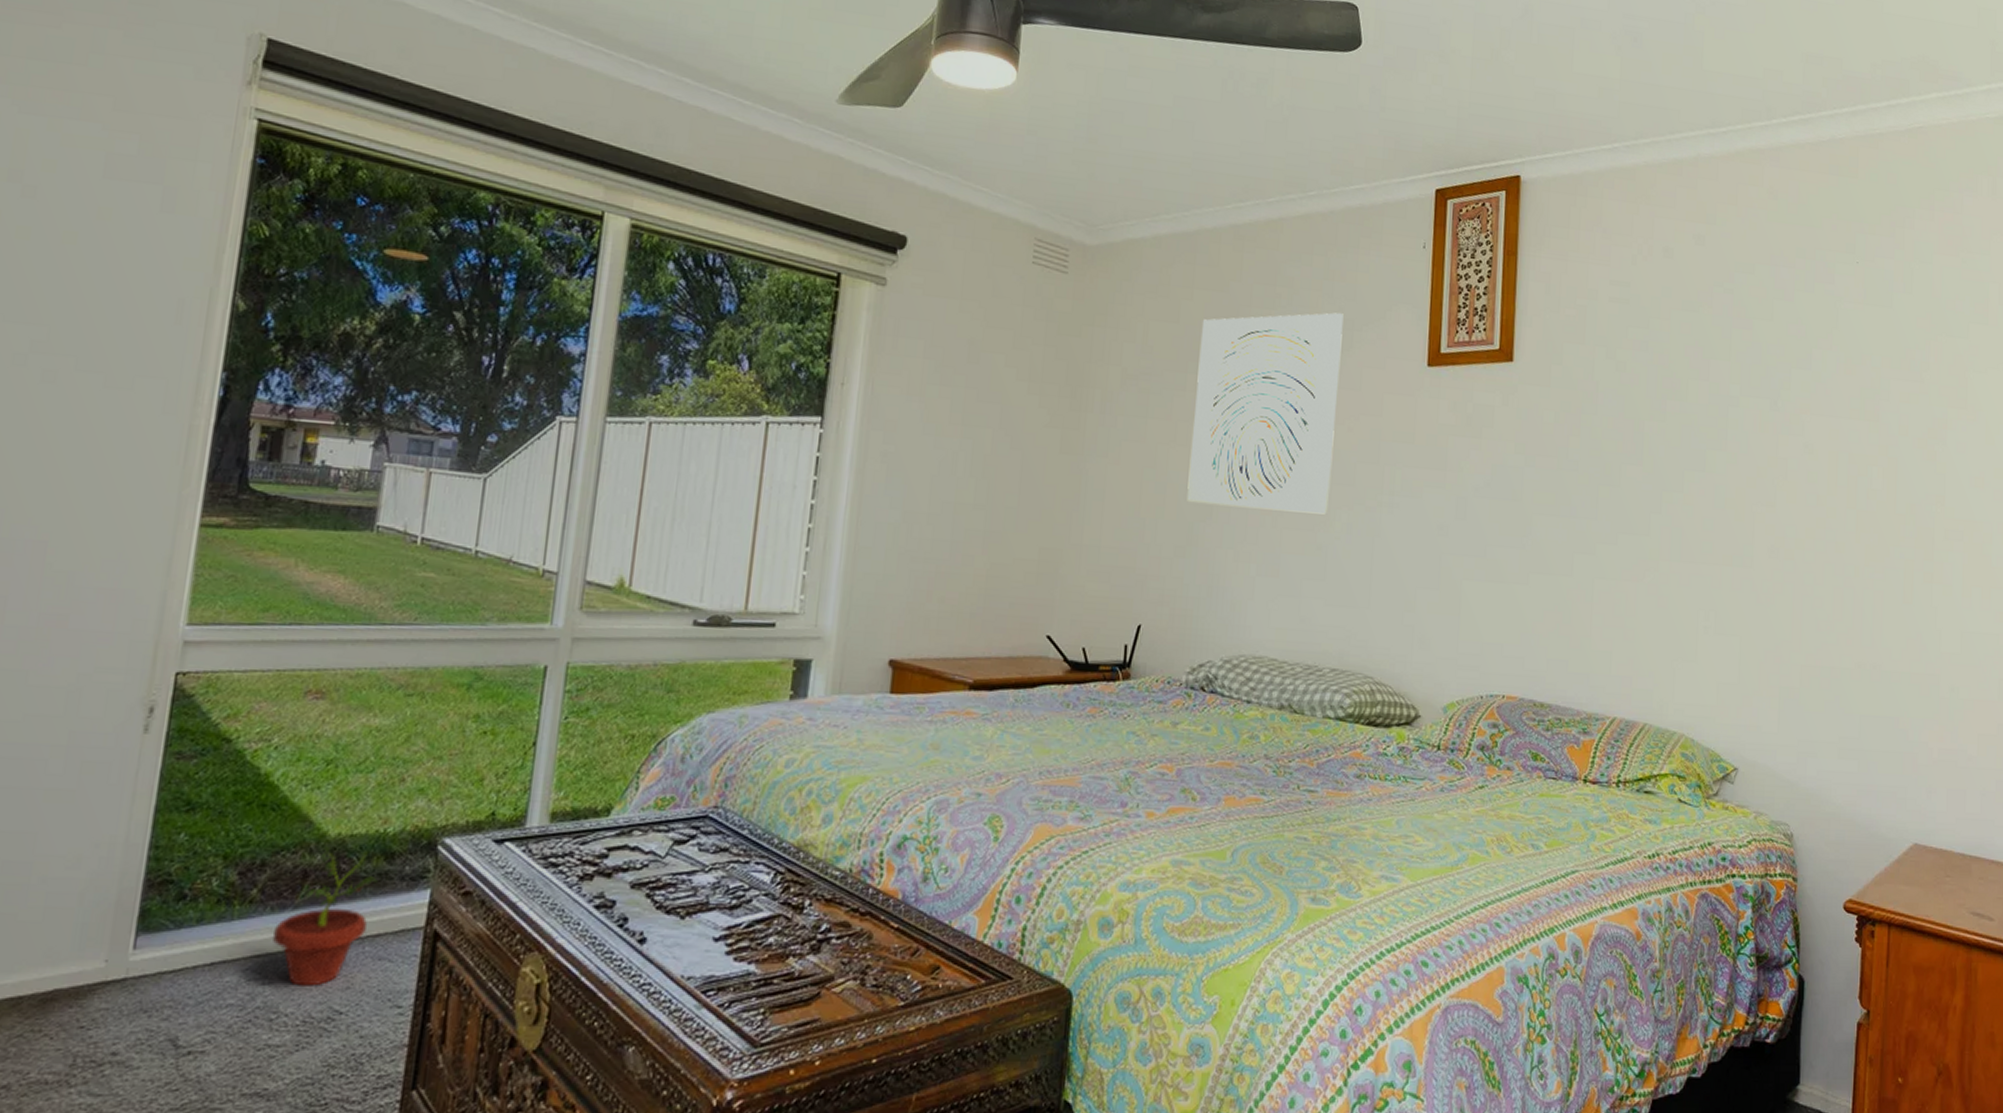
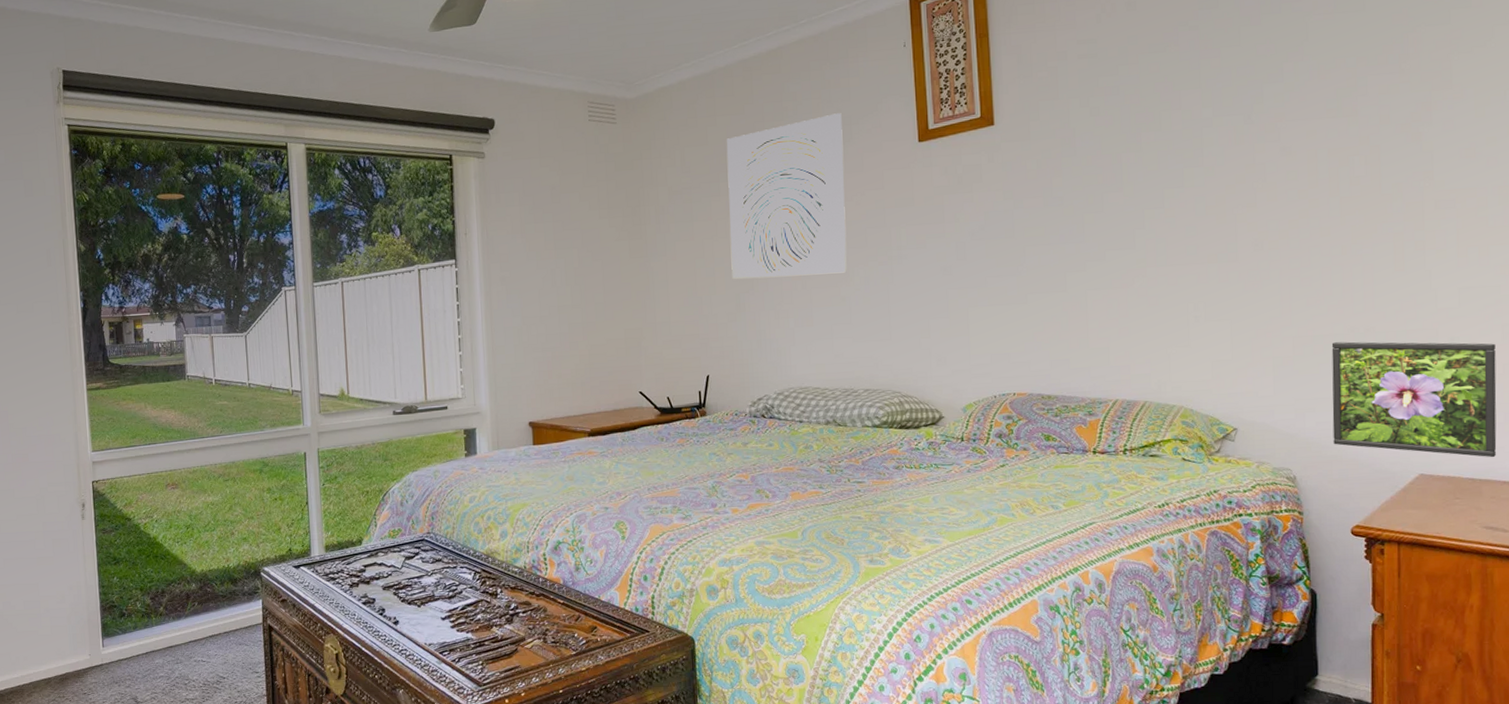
potted plant: present [272,844,378,986] -> none [176,577,230,663]
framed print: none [1832,677,1992,832] -> present [1331,341,1497,458]

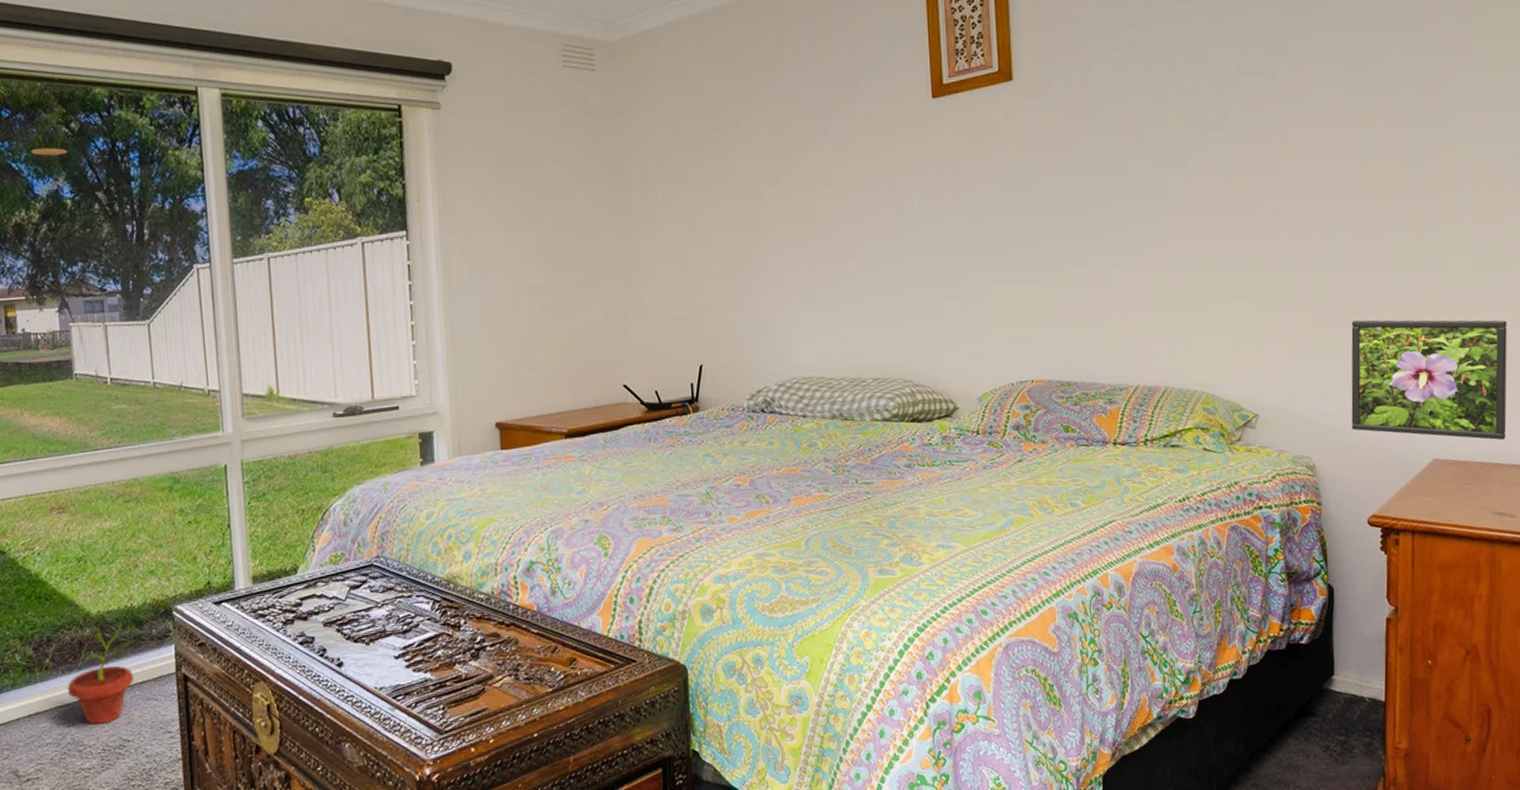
potted plant: none [176,577,230,663] -> present [67,620,134,725]
wall art: present [726,113,847,280] -> none [721,63,855,255]

